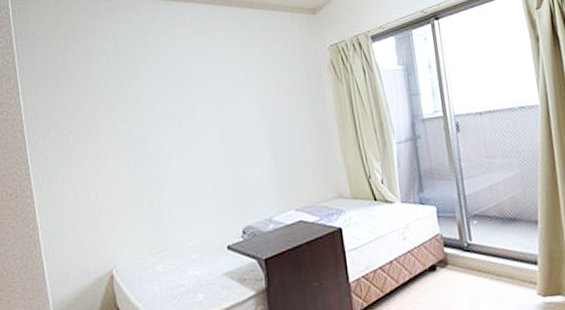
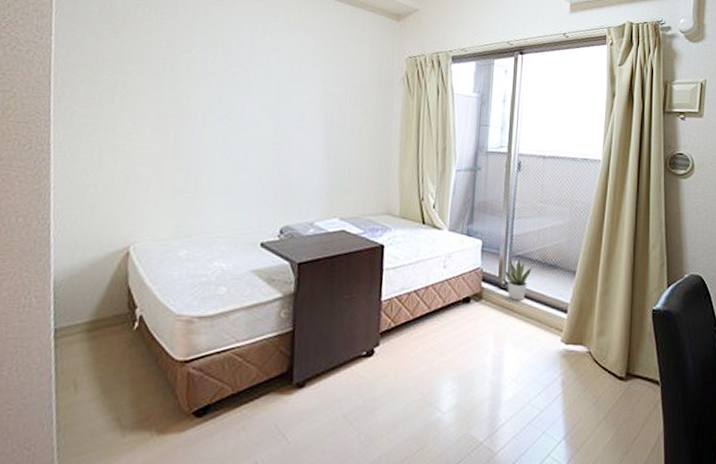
potted plant: none [465,217,493,260] -> present [505,258,533,300]

